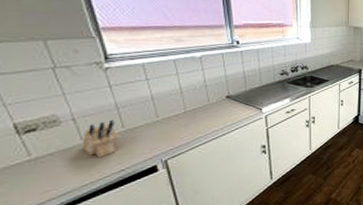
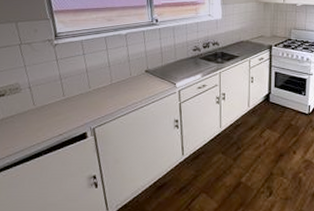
knife block: present [82,119,119,158] -> none [33,88,61,122]

